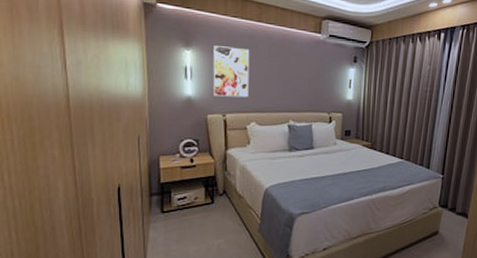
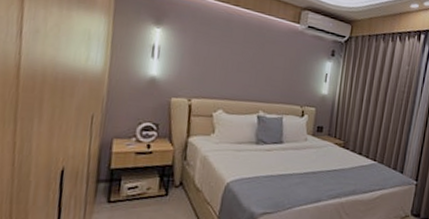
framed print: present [213,46,250,98] -> none [180,26,224,83]

